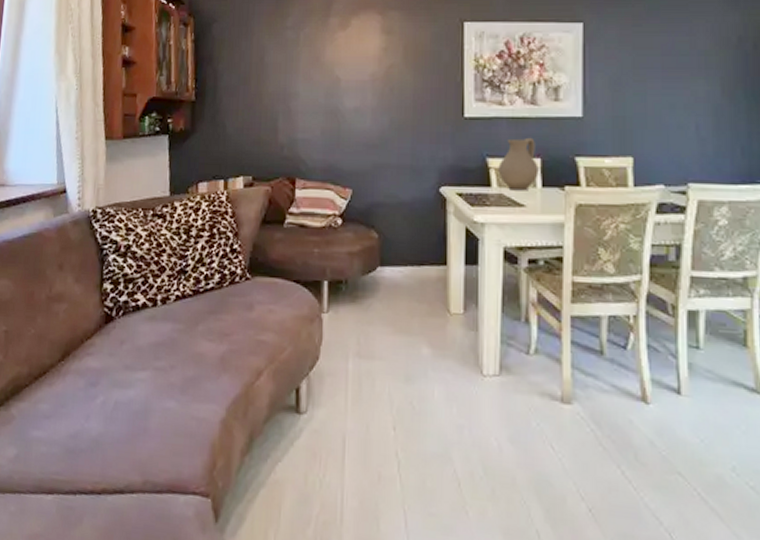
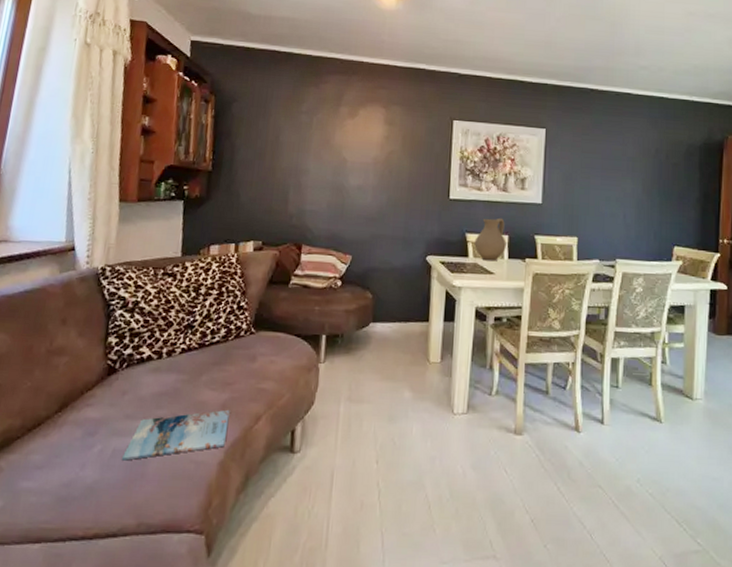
magazine: none [124,362,229,414] -> present [122,409,230,461]

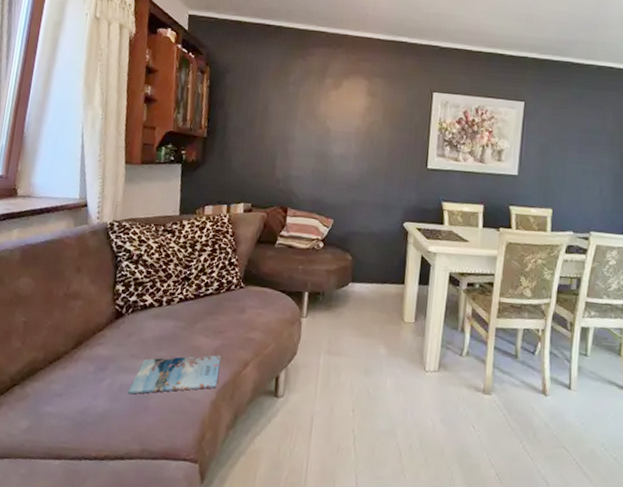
pitcher: present [474,217,506,260] -> none [450,188,482,229]

